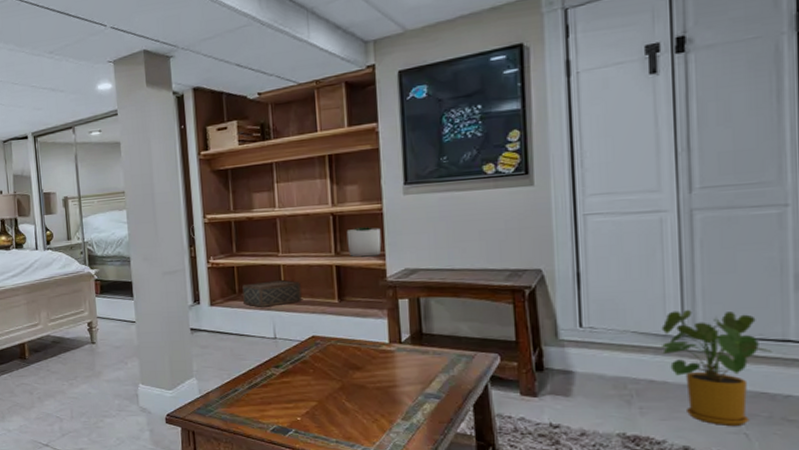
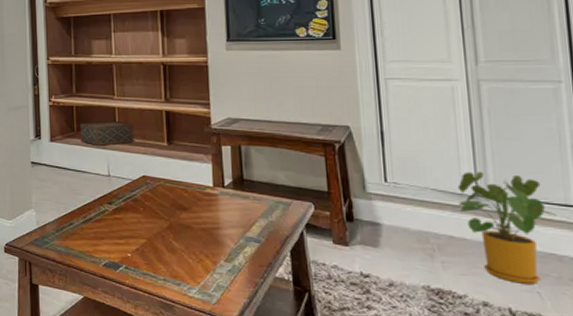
planter: present [346,227,382,257] -> none [175,77,207,105]

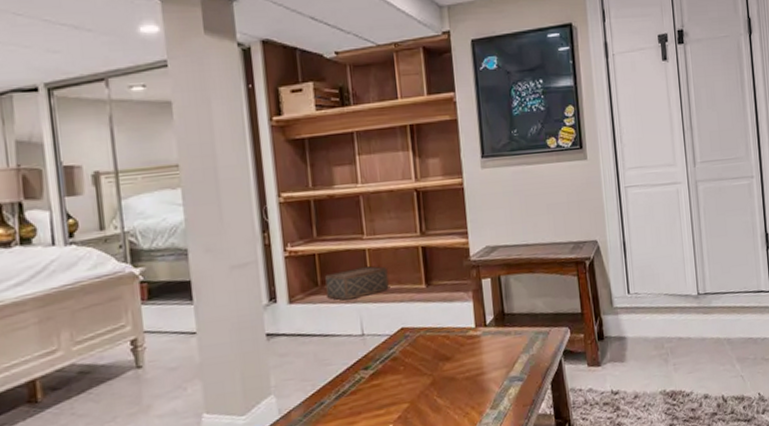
house plant: present [457,172,557,284] -> none [683,269,753,371]

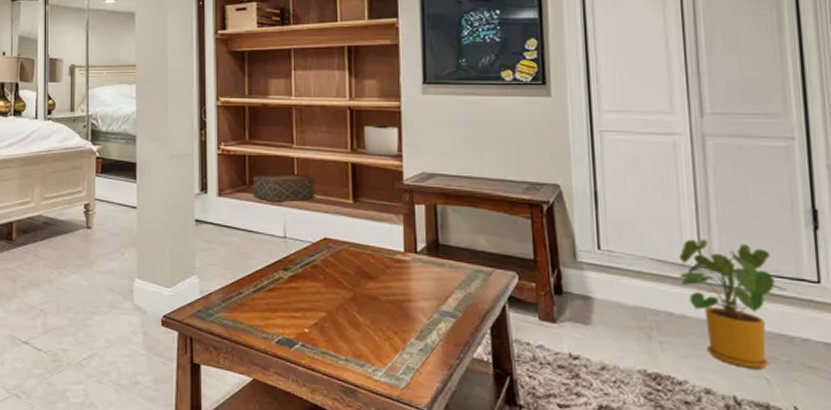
planter: none [430,203,464,237] -> present [363,125,399,157]
house plant: none [683,269,753,371] -> present [678,239,788,369]

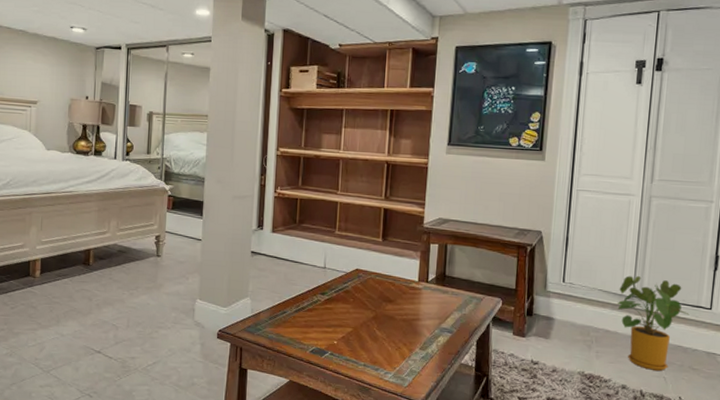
woven basket: present [253,173,315,203] -> none [302,215,353,240]
planter: present [363,125,399,157] -> none [395,177,424,204]

